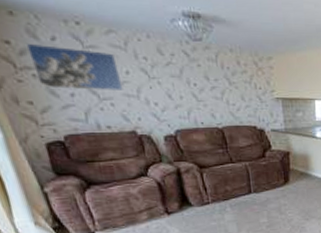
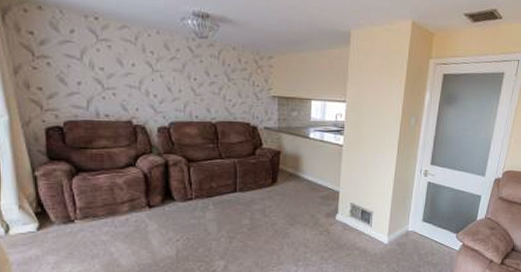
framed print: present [25,43,123,92] -> none [47,34,127,82]

